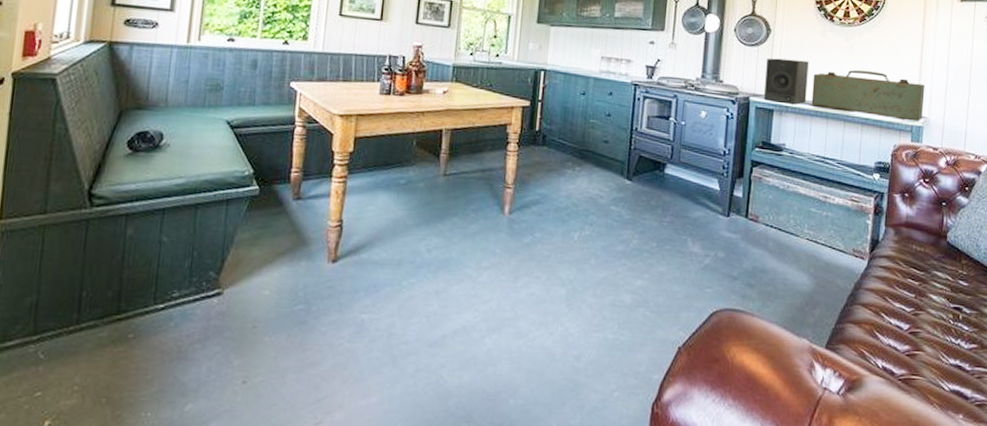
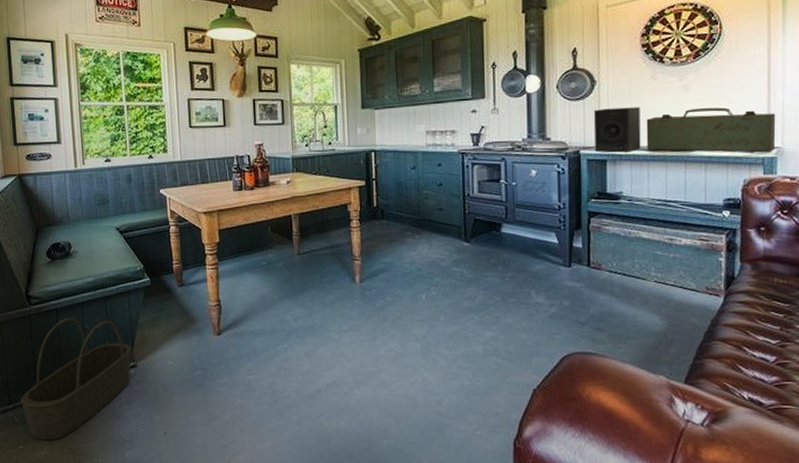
basket: none [51,226,219,386] -> present [20,317,132,440]

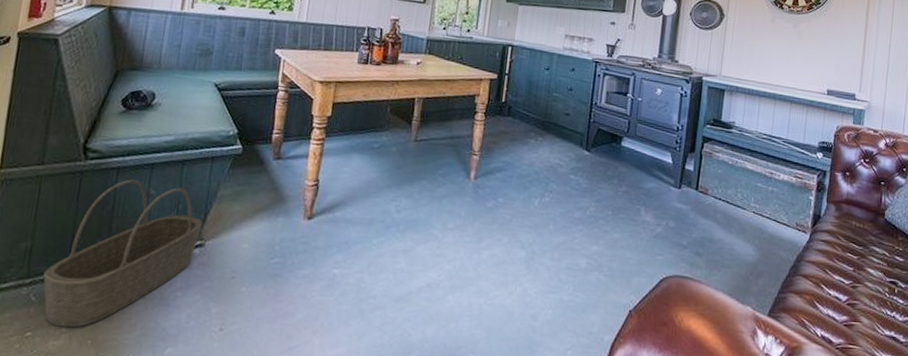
studio monitor: present [594,107,641,153] -> none [716,41,759,86]
toolbox: present [646,107,776,153] -> none [760,55,868,105]

